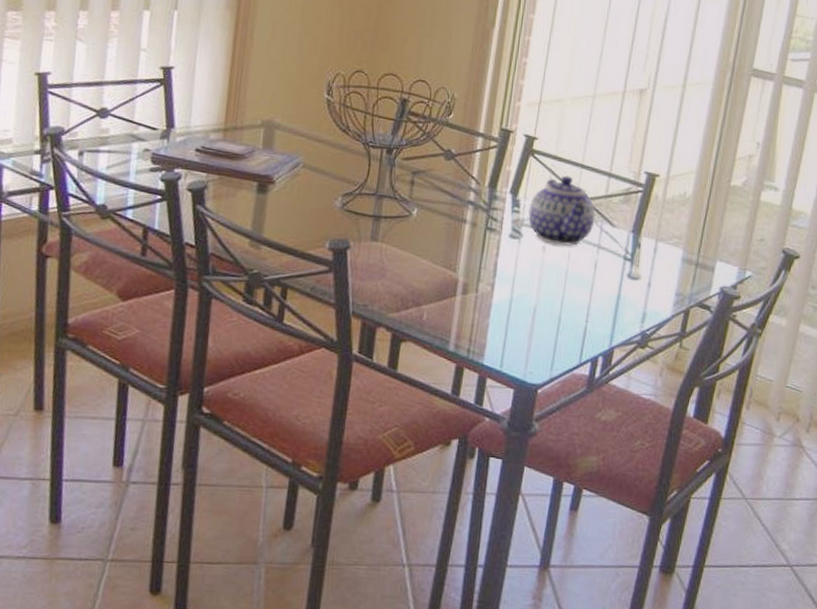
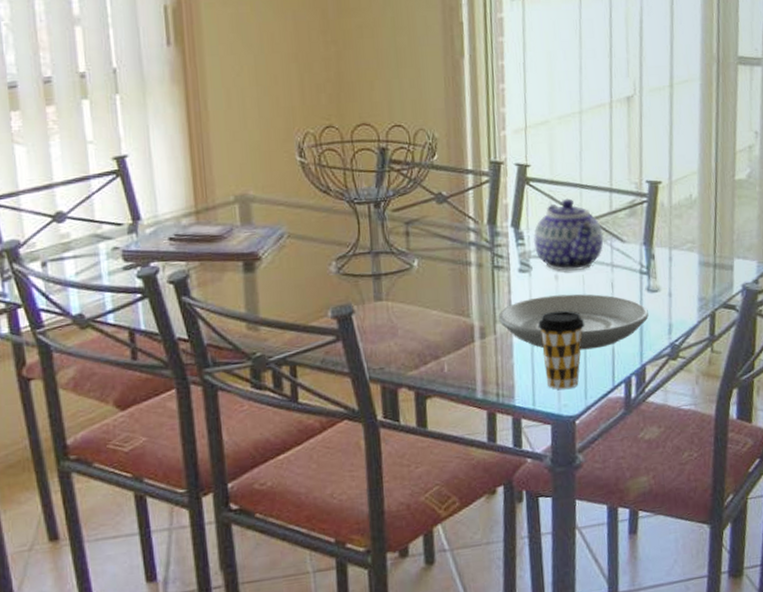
plate: none [482,264,625,324] -> present [498,294,649,350]
coffee cup: none [517,280,564,358] -> present [537,310,586,390]

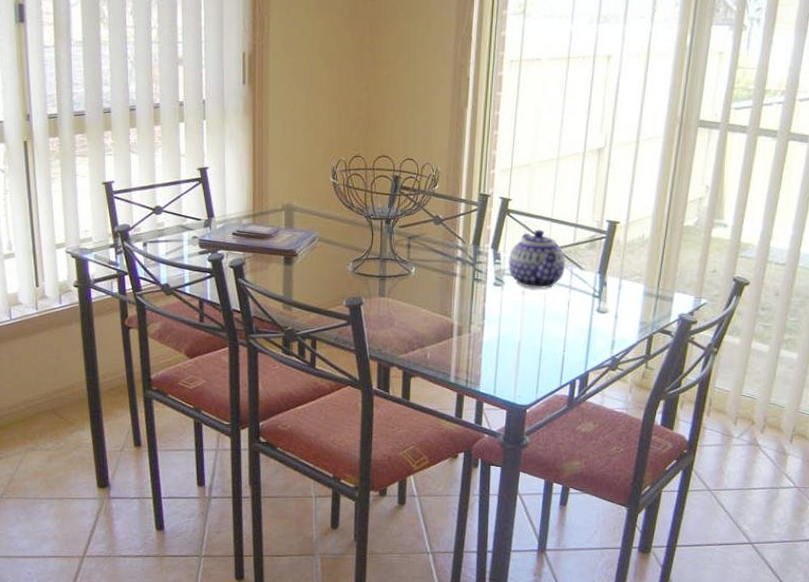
plate: present [498,294,649,350] -> none [474,307,596,354]
coffee cup: present [537,310,586,390] -> none [504,320,543,384]

